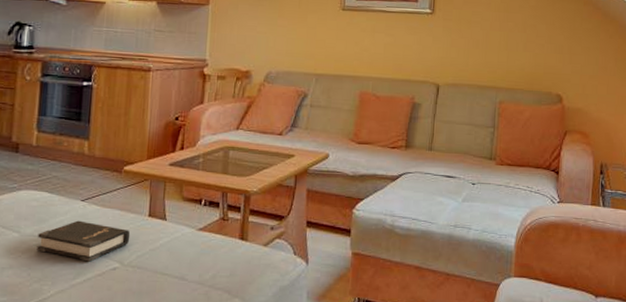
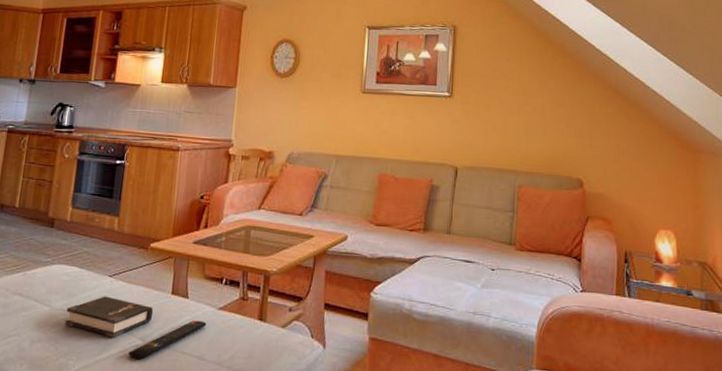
remote control: none [106,242,187,282] -> present [128,320,207,360]

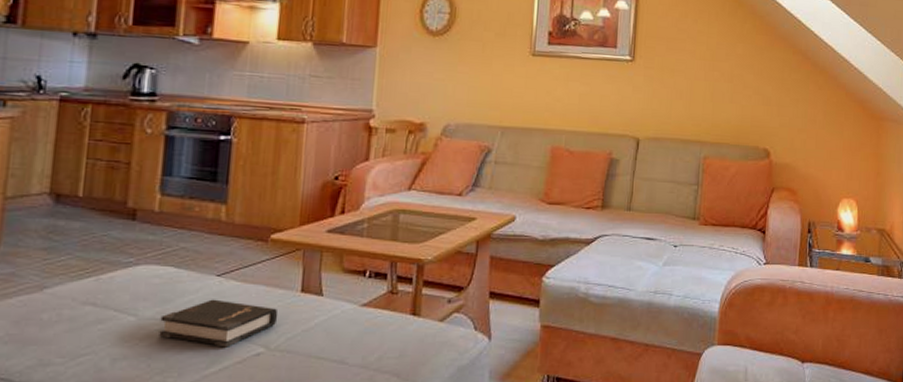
remote control: present [128,320,207,360] -> none [247,320,348,370]

